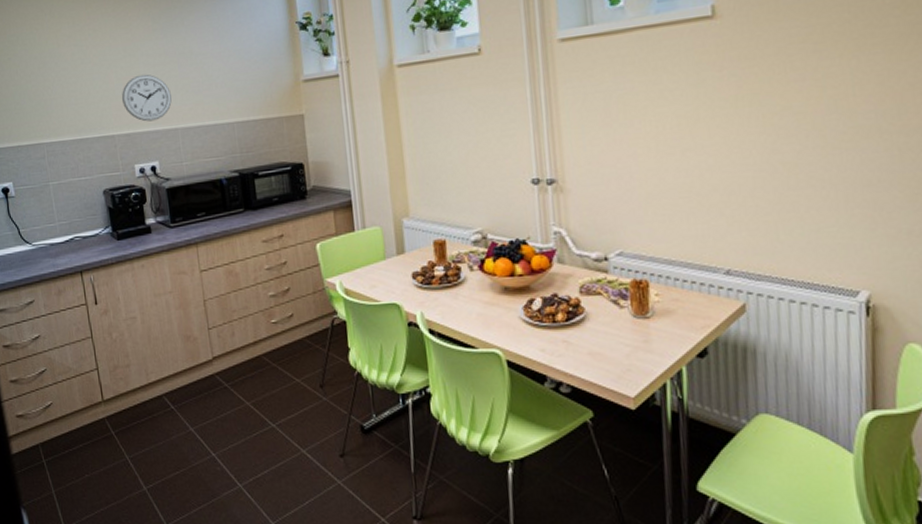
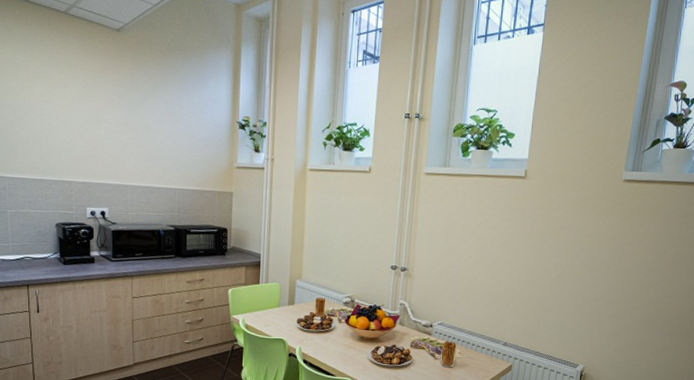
wall clock: present [121,74,172,122] -> none [82,137,126,176]

